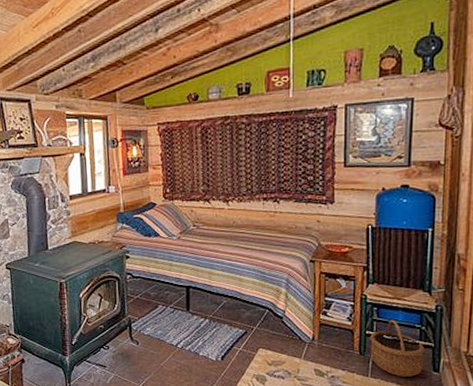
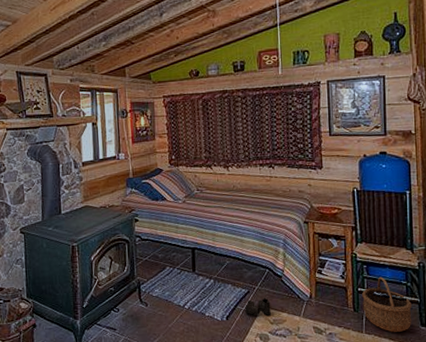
boots: none [241,338,269,357] -> present [245,297,271,316]

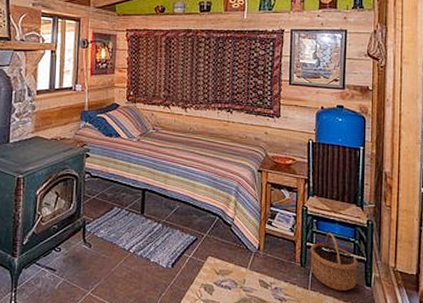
boots: present [245,297,271,316] -> none [191,246,218,265]

